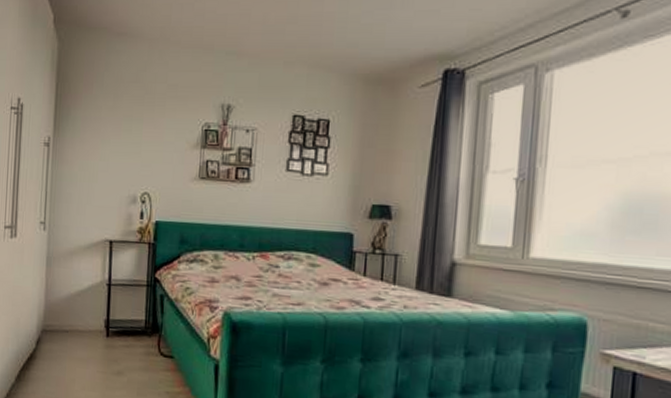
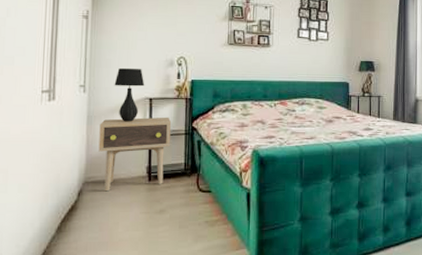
side table: none [57,262,133,343] -> present [98,117,172,192]
table lamp: none [74,204,105,267] -> present [114,68,145,122]

